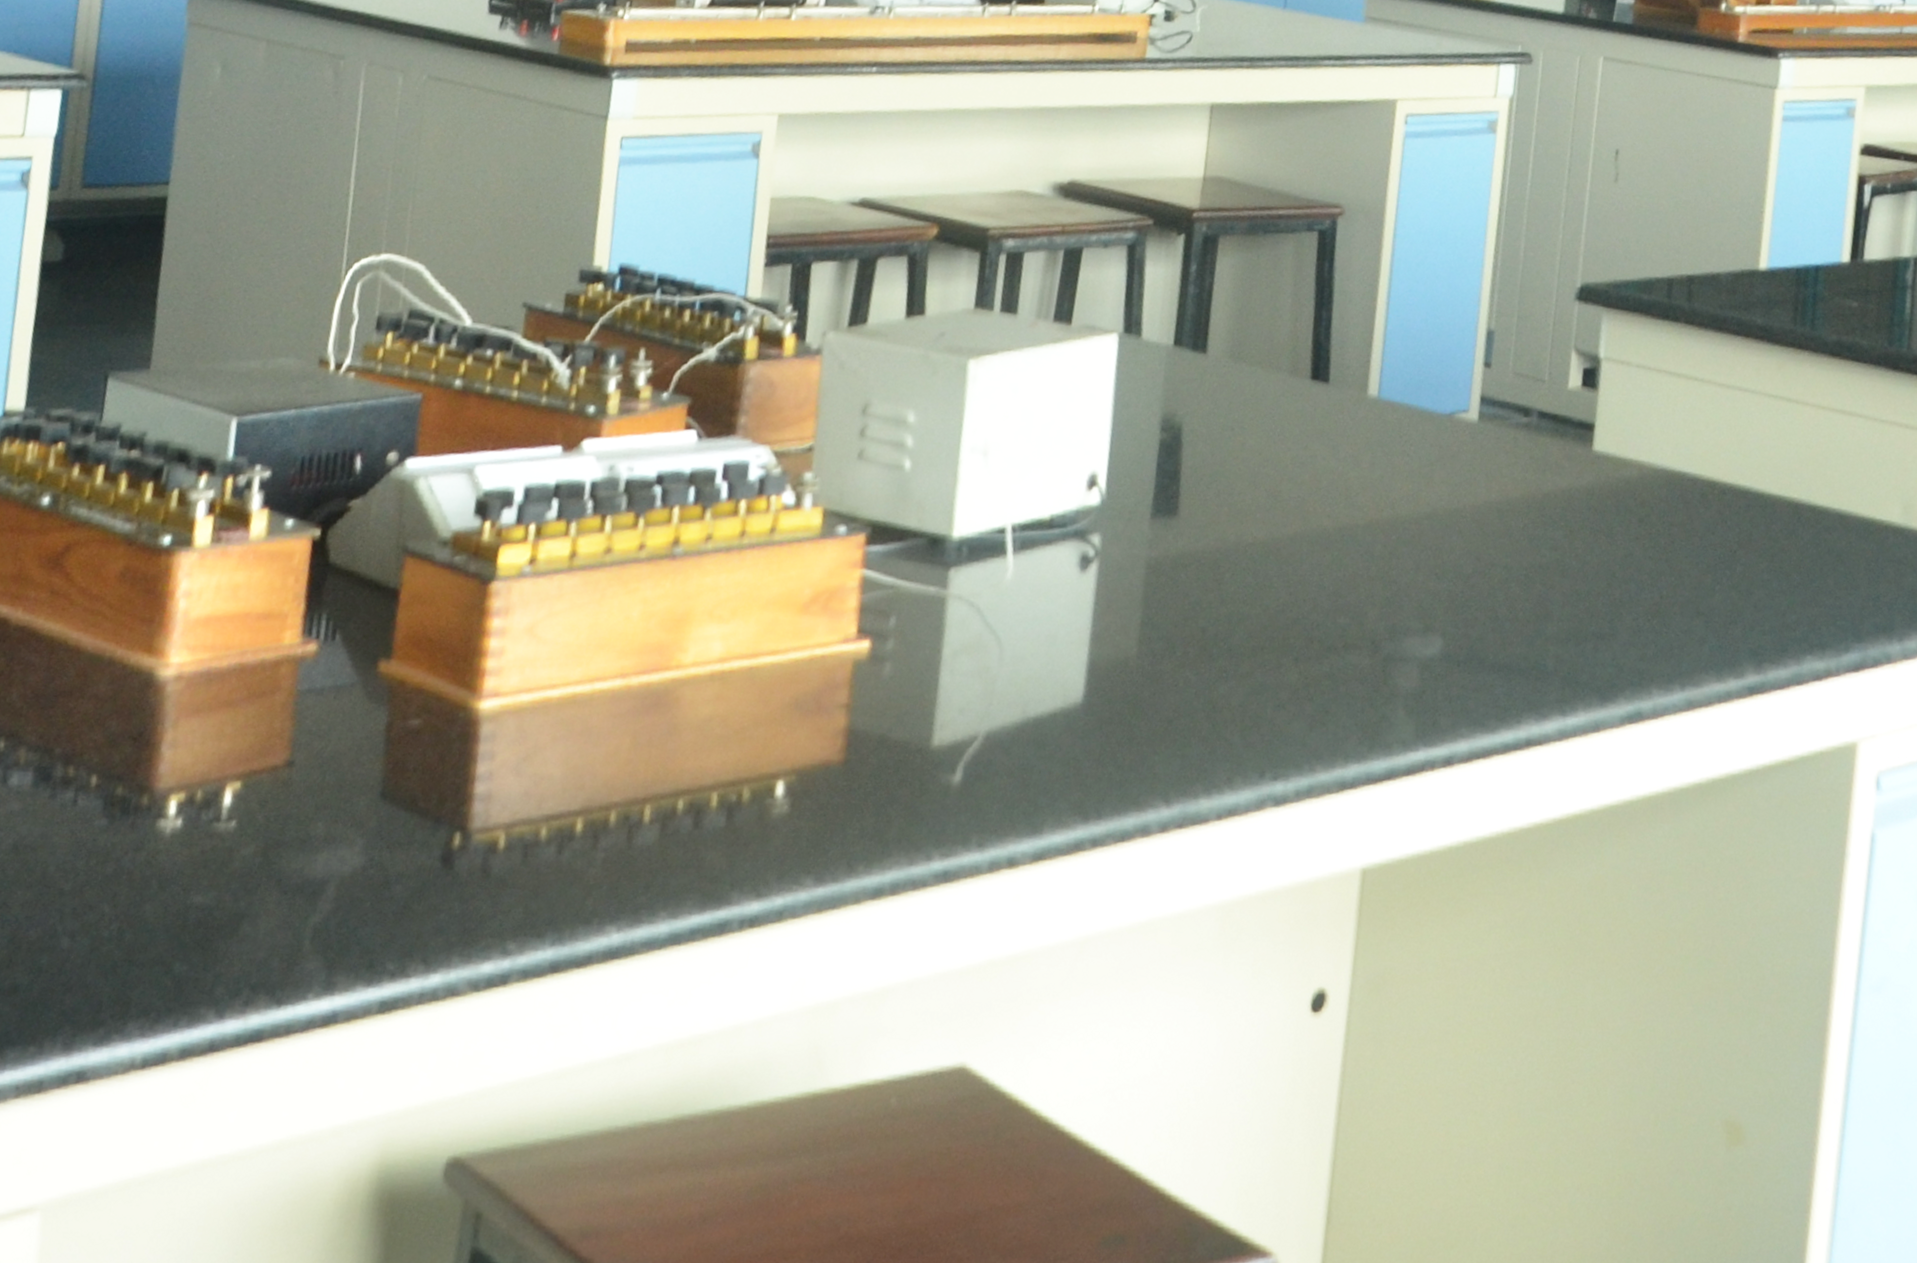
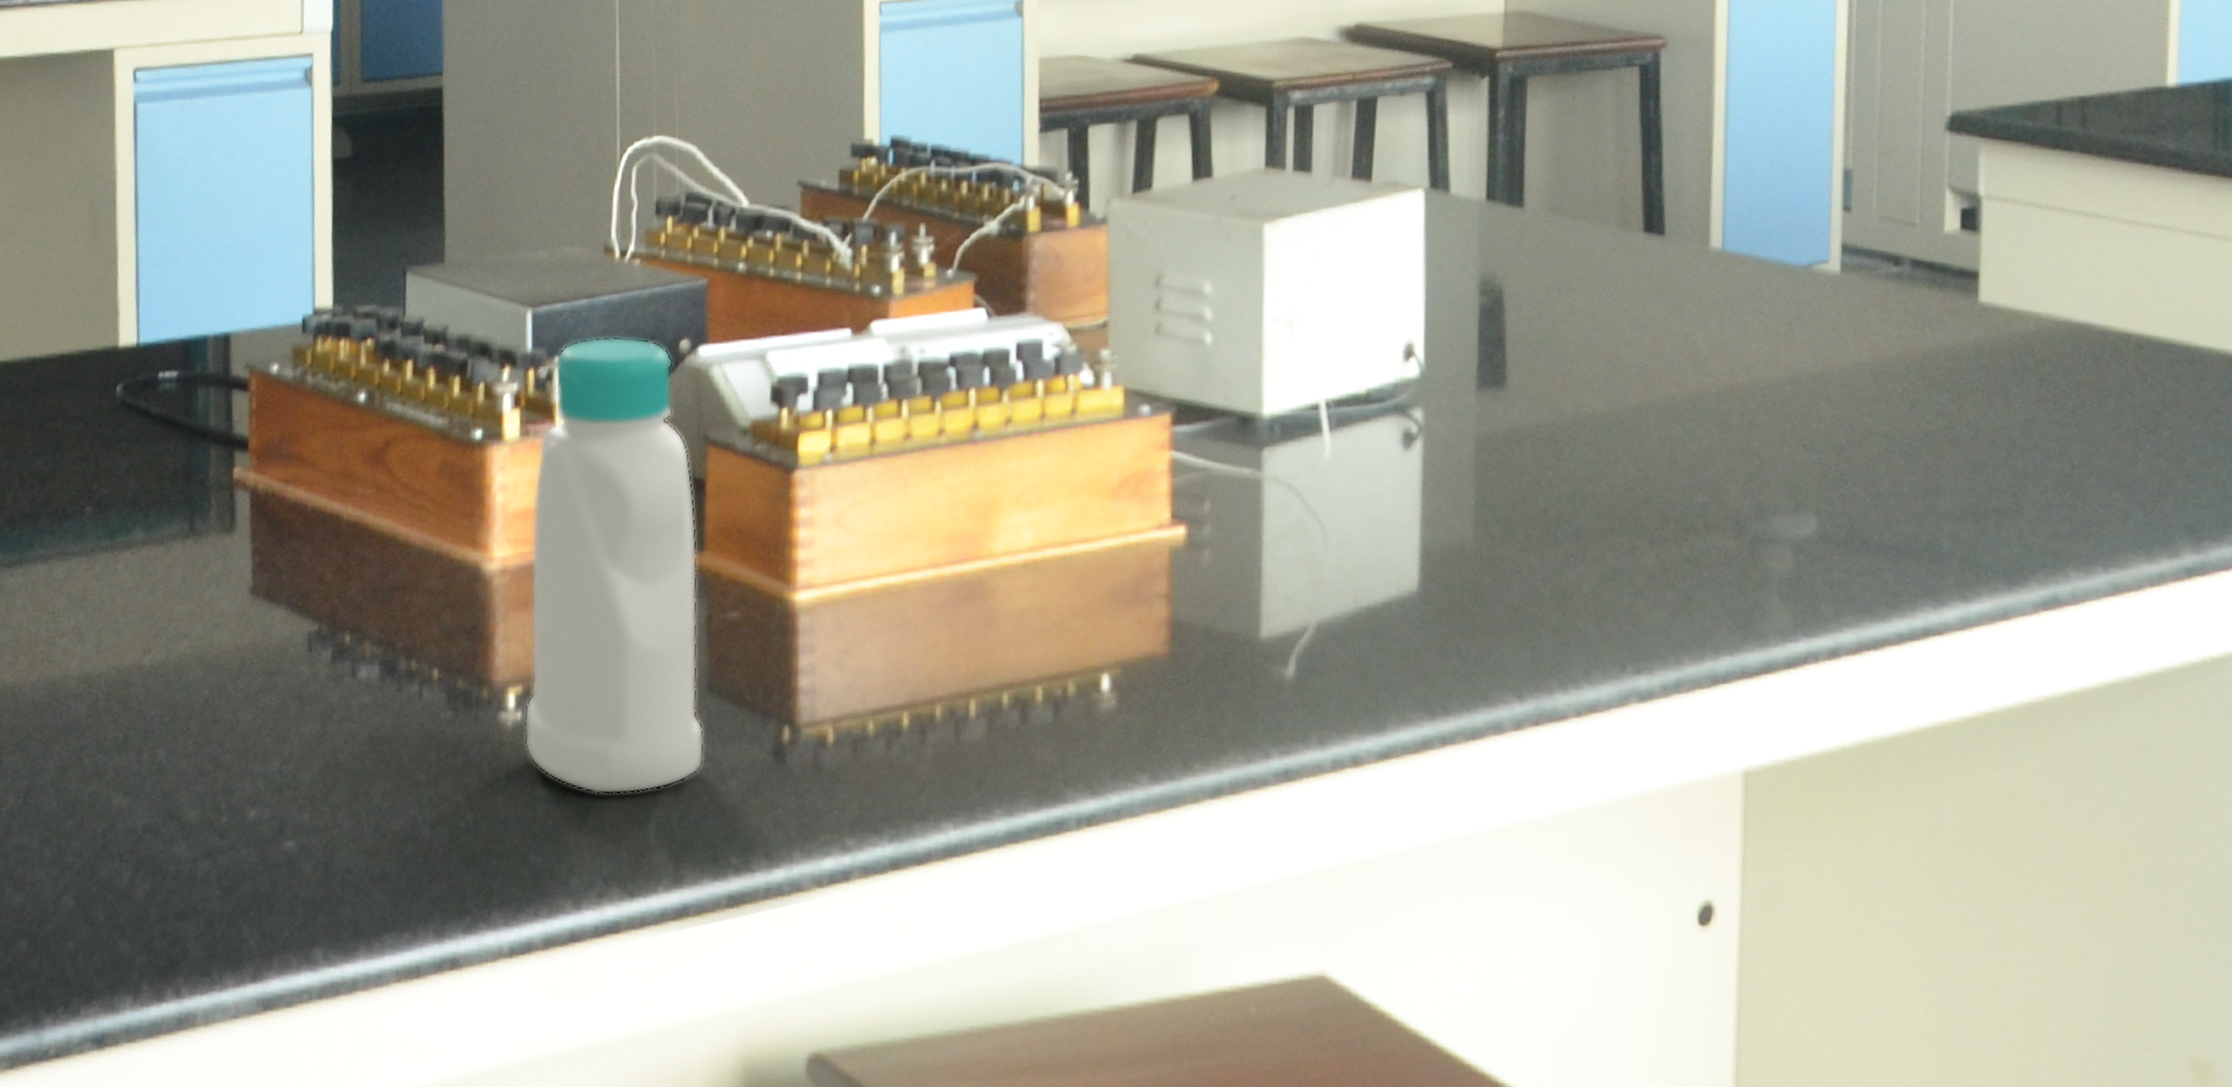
bottle: none [181,447,387,902] -> present [524,336,705,795]

